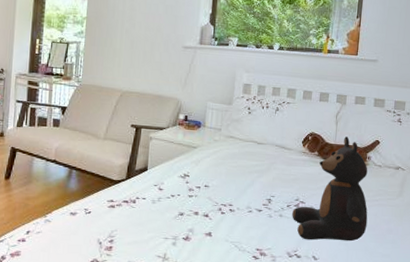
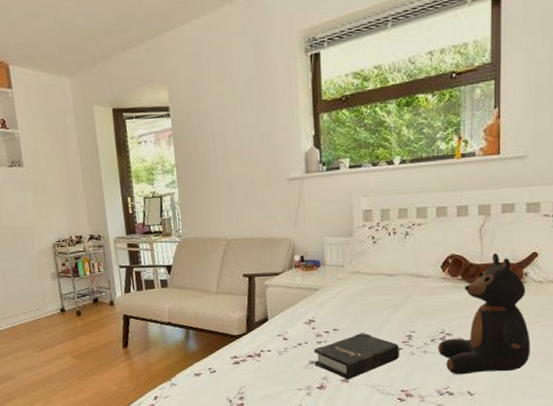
hardback book: none [183,192,260,234] -> present [314,333,400,379]

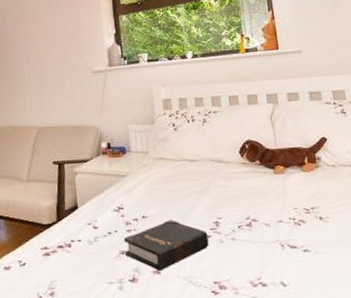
teddy bear: present [438,253,531,375] -> none [245,139,336,264]

